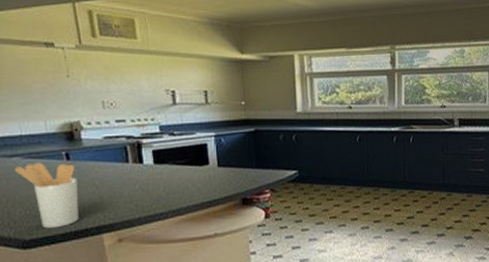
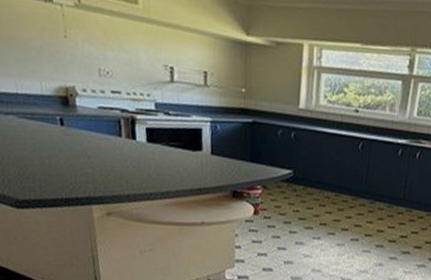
utensil holder: present [14,162,79,229] -> none [9,123,71,193]

